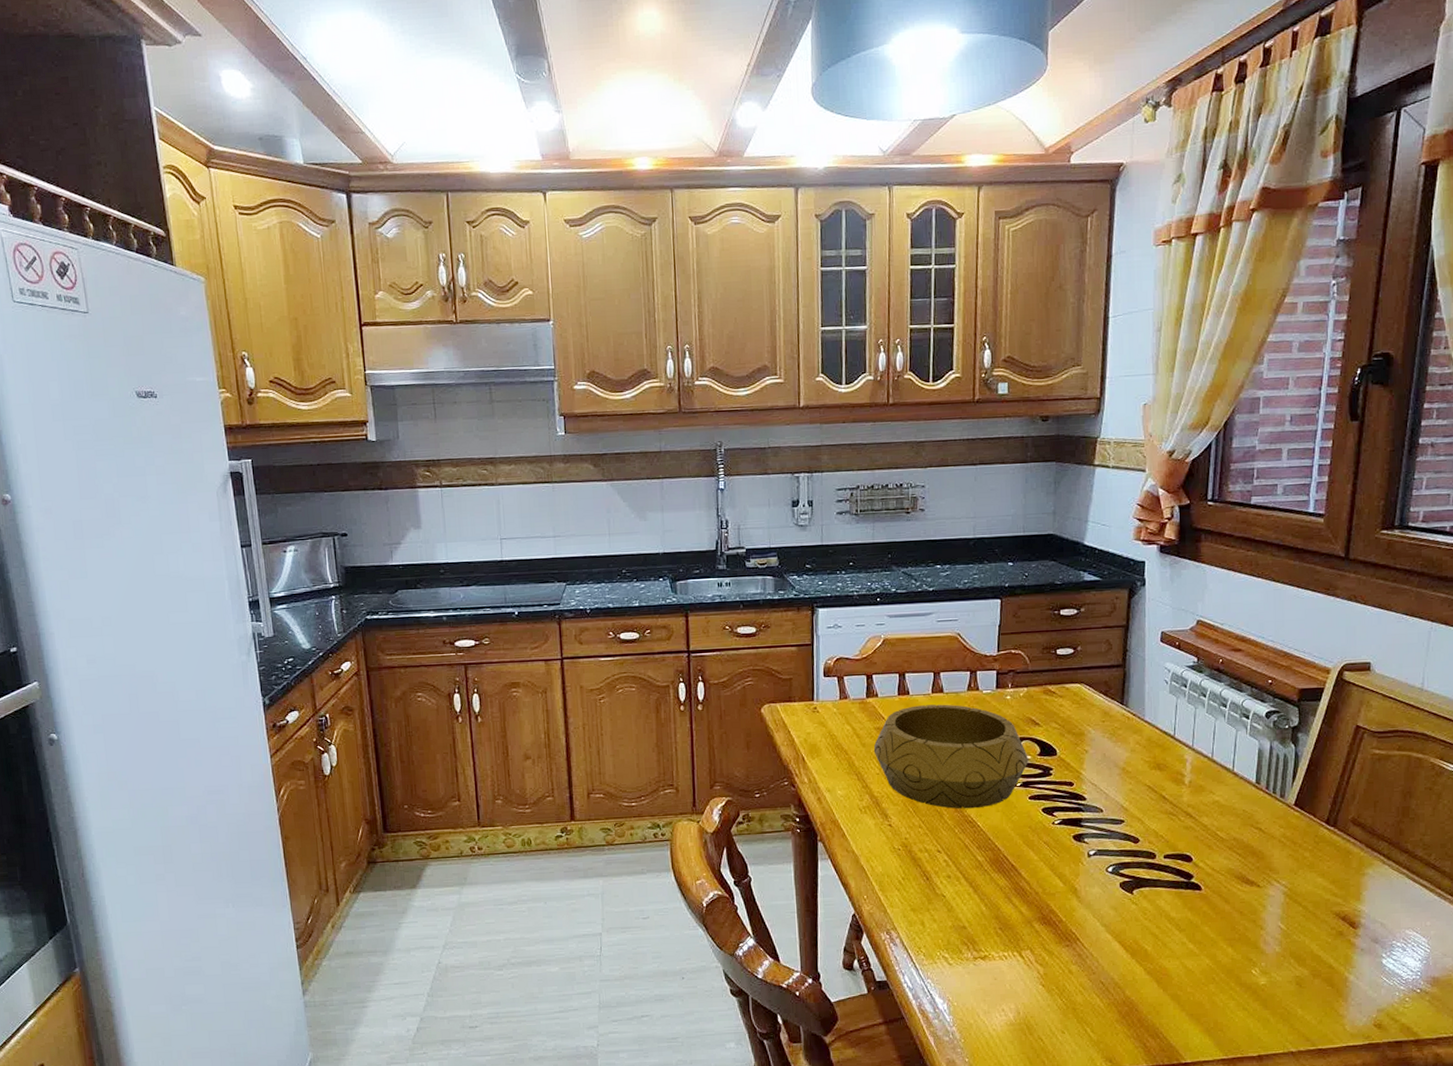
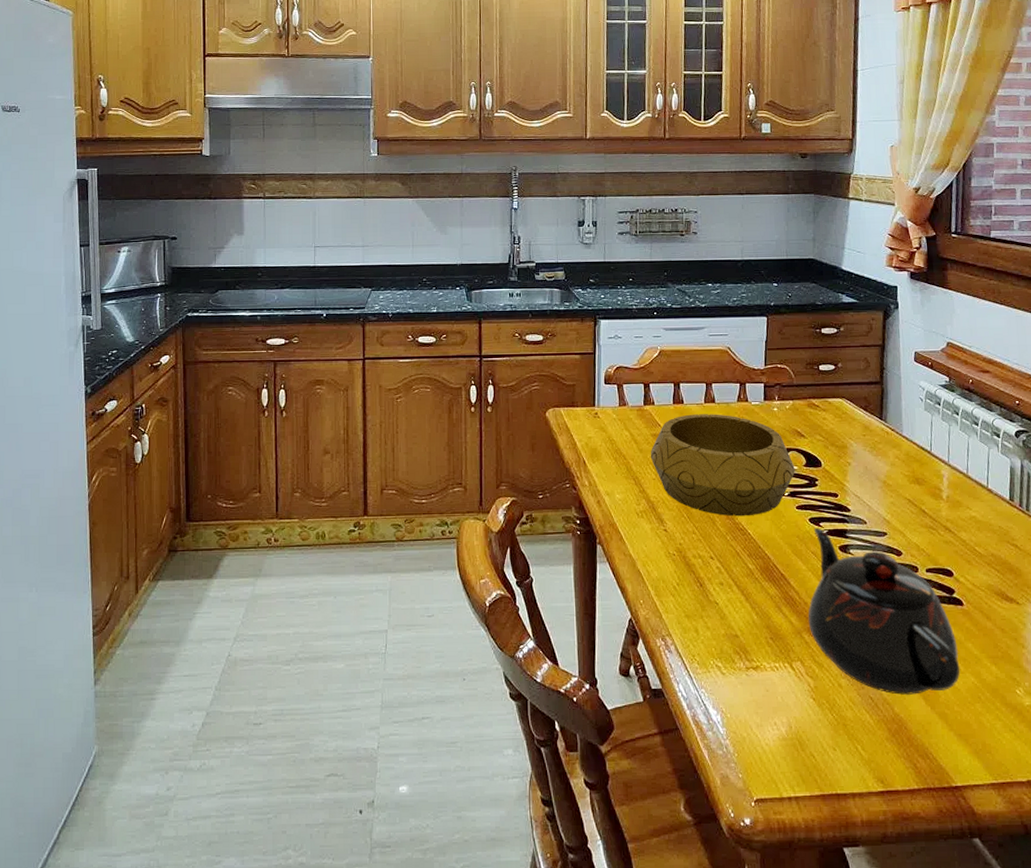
teapot: none [1039,818,1195,979] -> present [808,528,960,696]

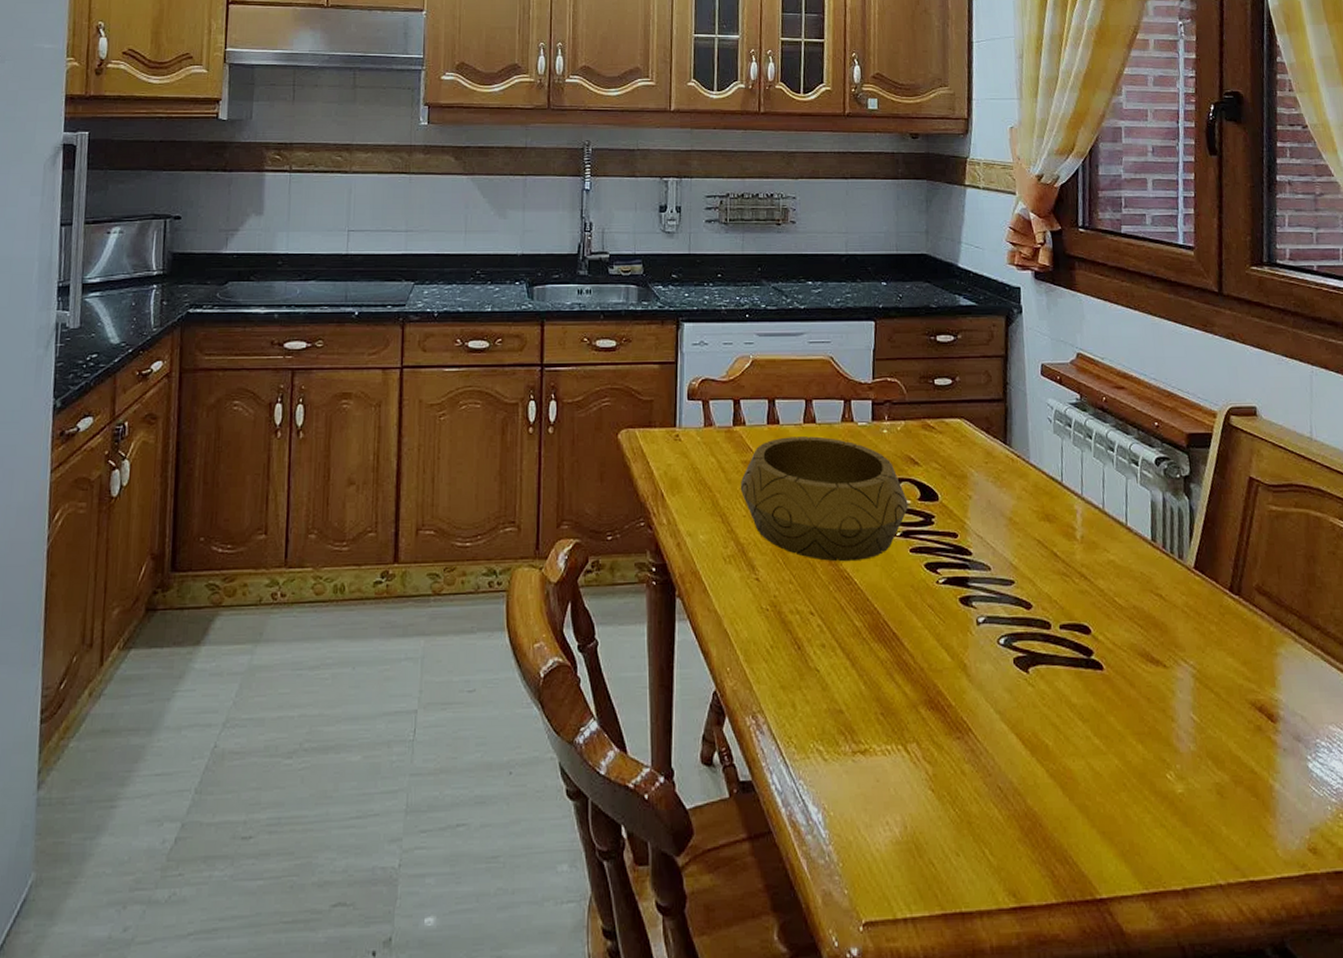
teapot: present [808,528,960,696] -> none [924,576,1102,784]

